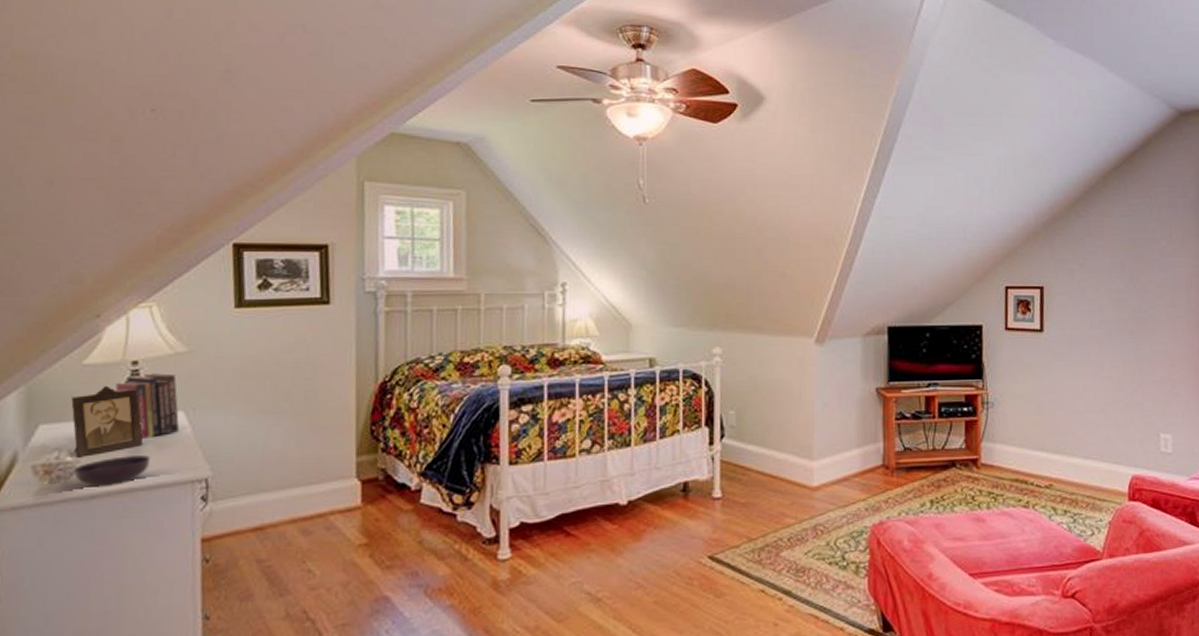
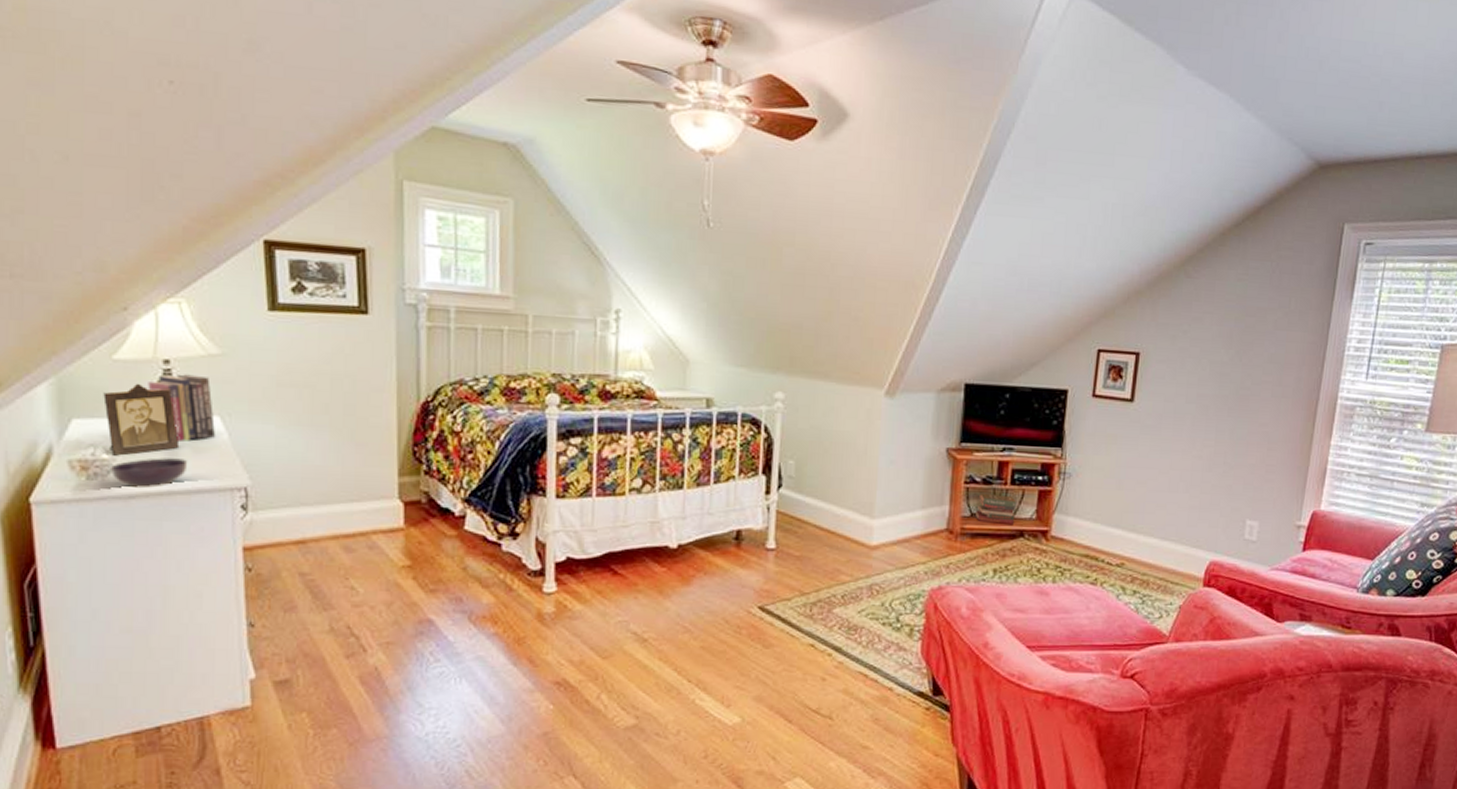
books: none [909,427,947,457] -> present [976,492,1017,525]

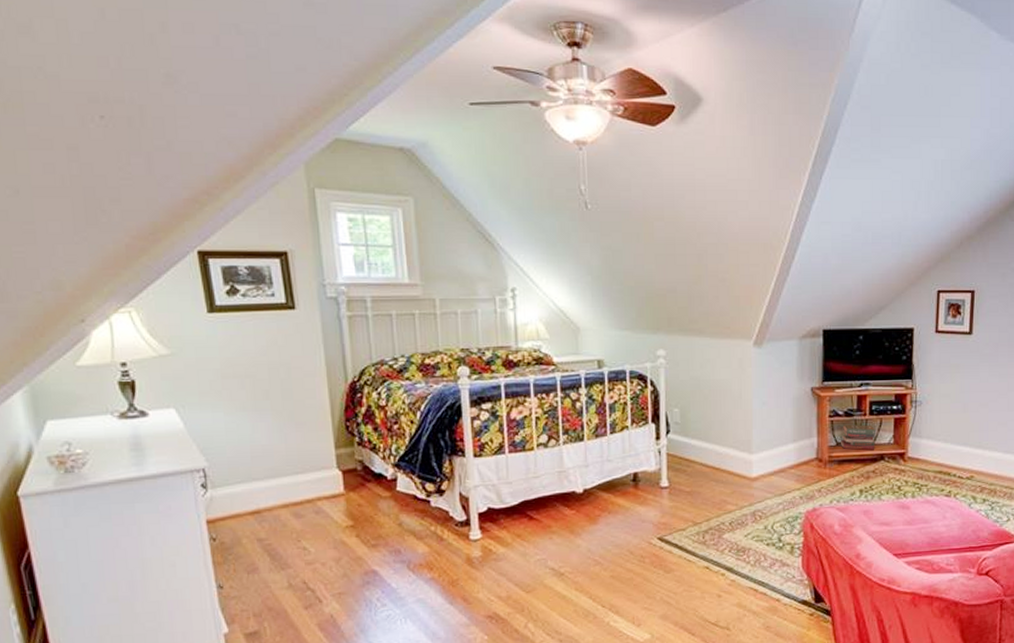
photo frame: present [103,383,180,456] -> none [71,385,143,450]
bowl: present [109,458,188,489] -> none [84,448,152,477]
books: present [148,374,216,442] -> none [109,374,174,433]

